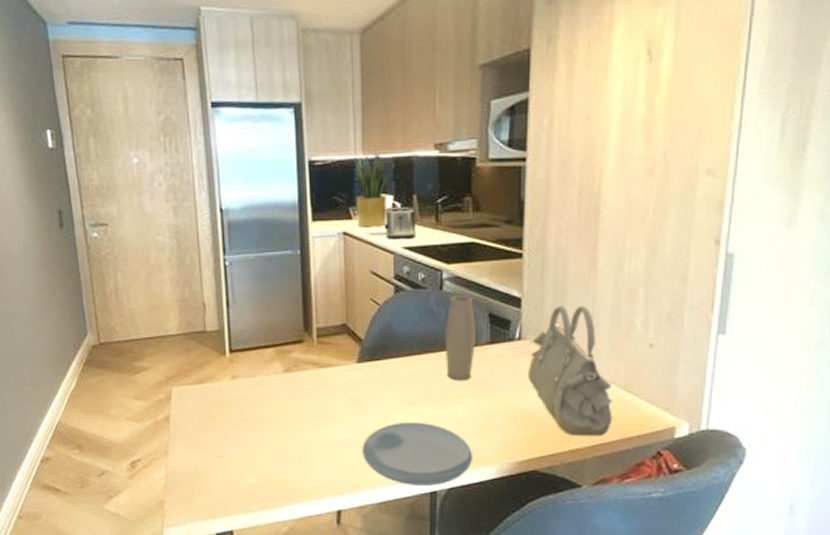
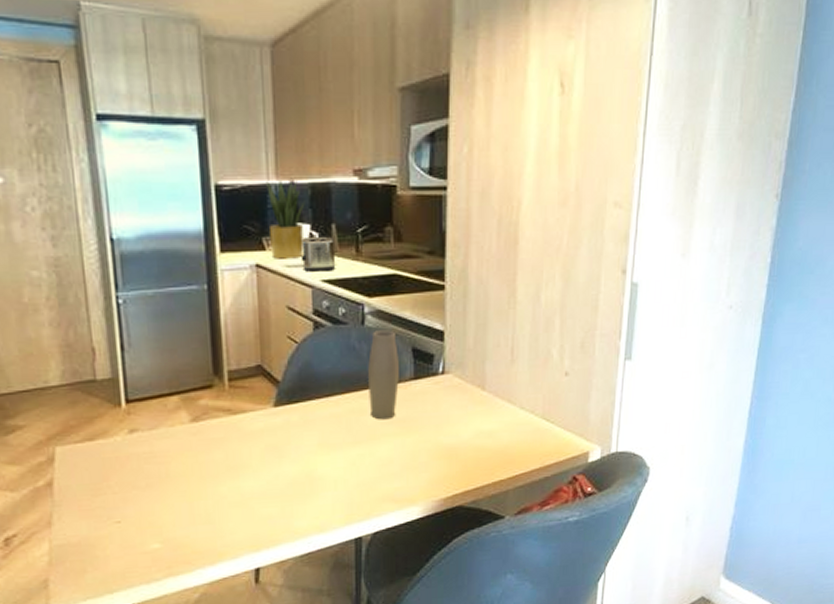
plate: present [362,421,472,486] -> none [282,465,398,534]
shoulder bag: present [527,305,613,437] -> none [451,336,533,468]

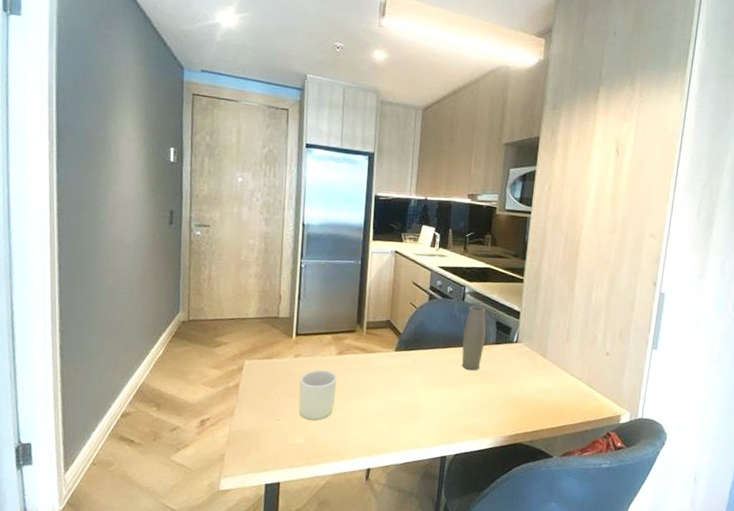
mug: none [140,444,197,516] -> present [298,369,338,420]
planter: present [266,178,305,259] -> none [406,195,433,250]
toaster: present [300,236,336,272] -> none [426,236,450,261]

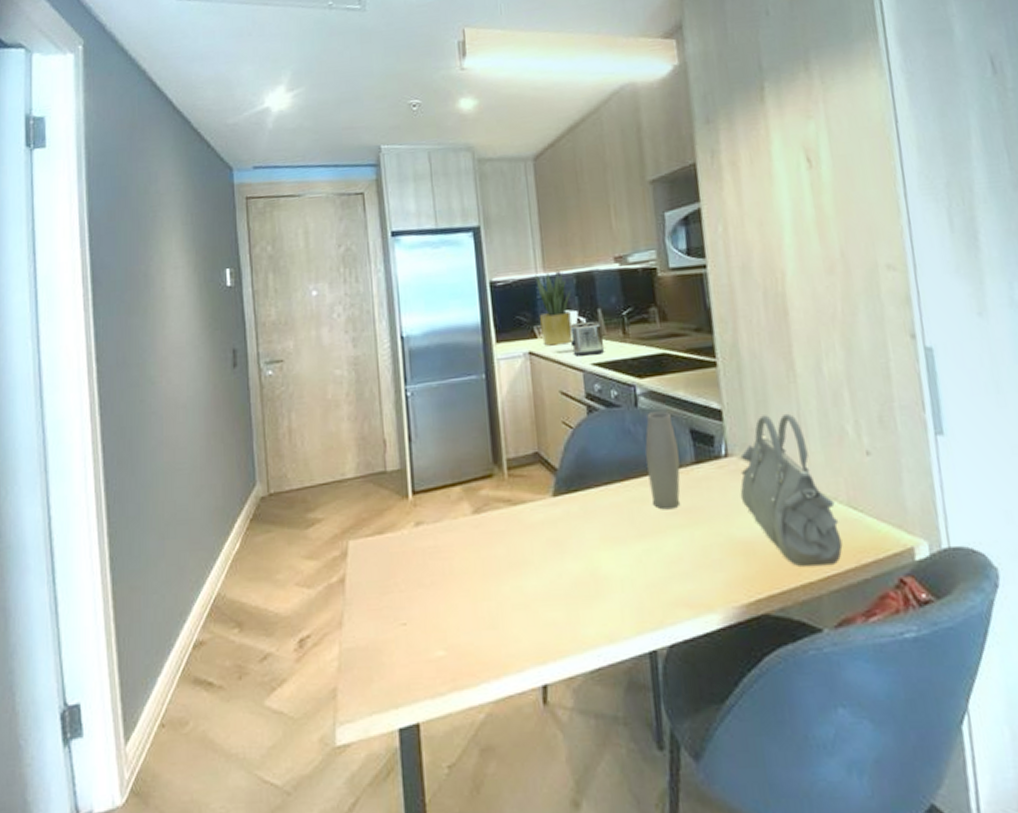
mug: present [298,369,338,420] -> none [425,538,480,619]
planter: none [406,195,433,250] -> present [535,269,573,346]
toaster: none [426,236,450,261] -> present [570,320,605,356]
shoulder bag: none [520,319,579,420] -> present [740,413,843,567]

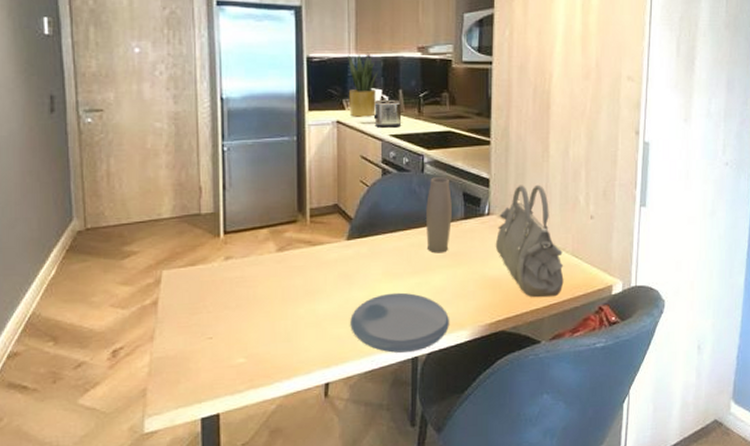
plate: none [566,562,693,645] -> present [350,292,449,353]

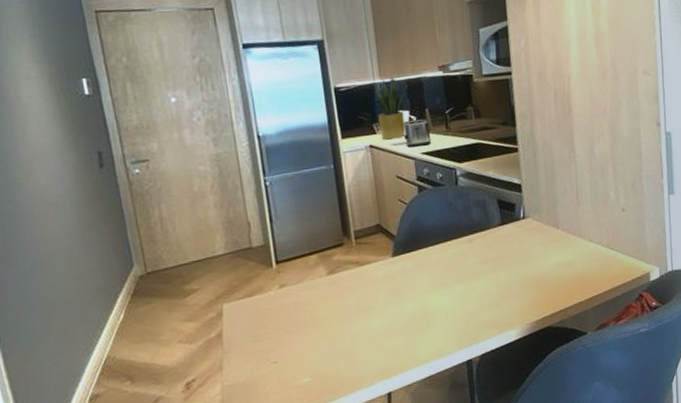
plate: present [350,292,449,353] -> none [404,300,498,358]
vase: present [425,177,452,253] -> none [463,187,490,260]
shoulder bag: present [495,184,564,298] -> none [533,184,603,292]

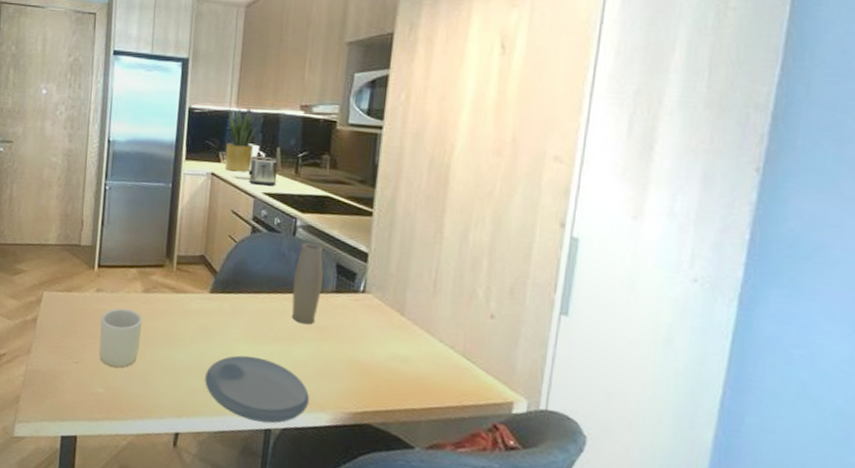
mug: none [290,294,336,355] -> present [99,308,143,368]
plate: none [404,300,498,358] -> present [205,355,309,423]
vase: none [463,187,490,260] -> present [291,242,324,325]

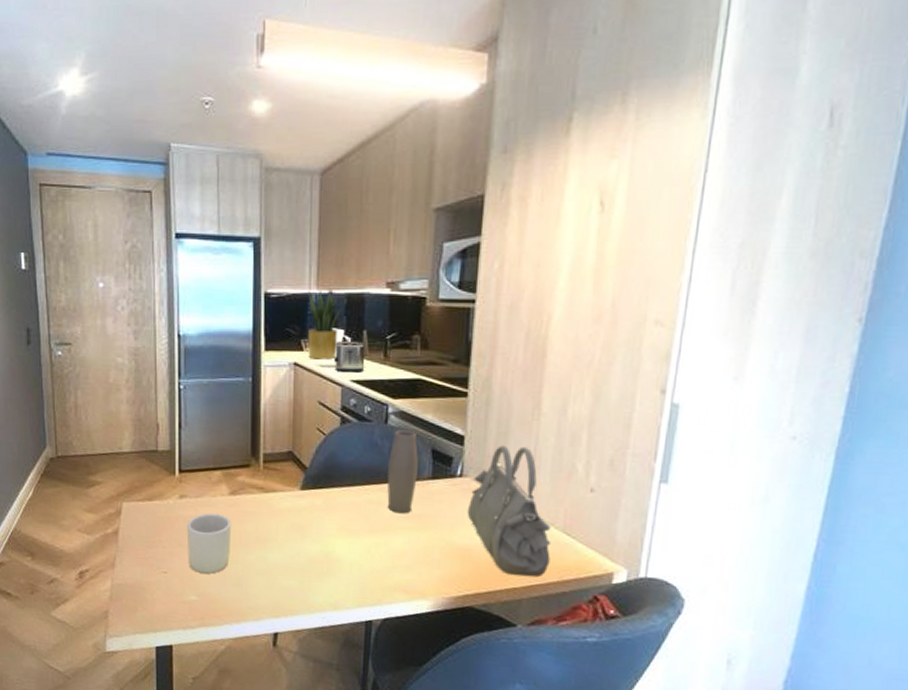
plate: present [205,355,309,423] -> none [301,550,409,615]
shoulder bag: none [368,265,451,401] -> present [467,445,552,578]

